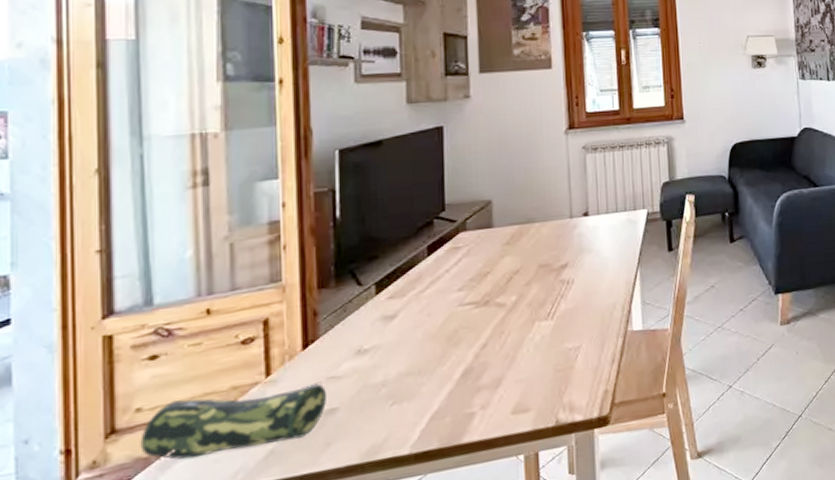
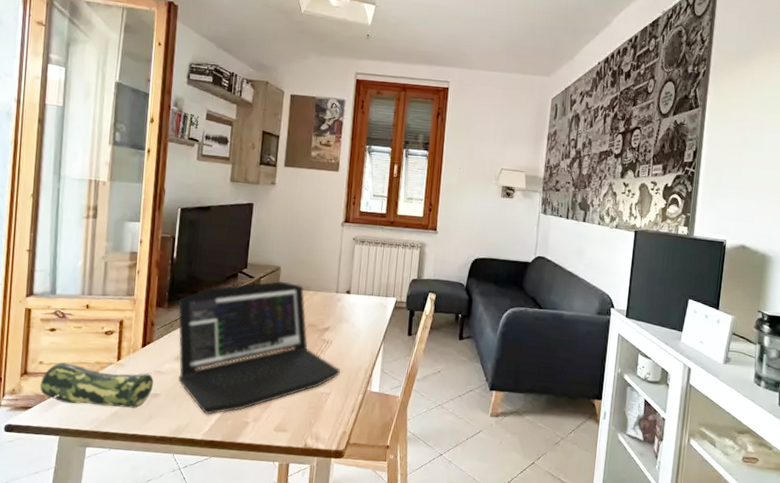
laptop: none [352,218,590,419] -> present [178,281,340,415]

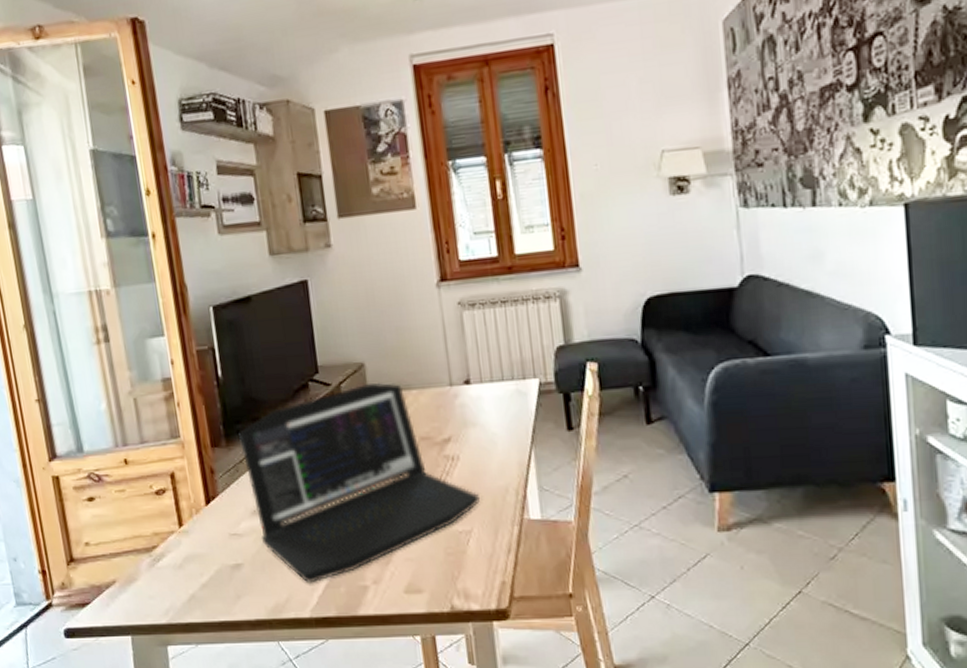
pencil case: present [40,362,153,409] -> none [92,537,232,592]

